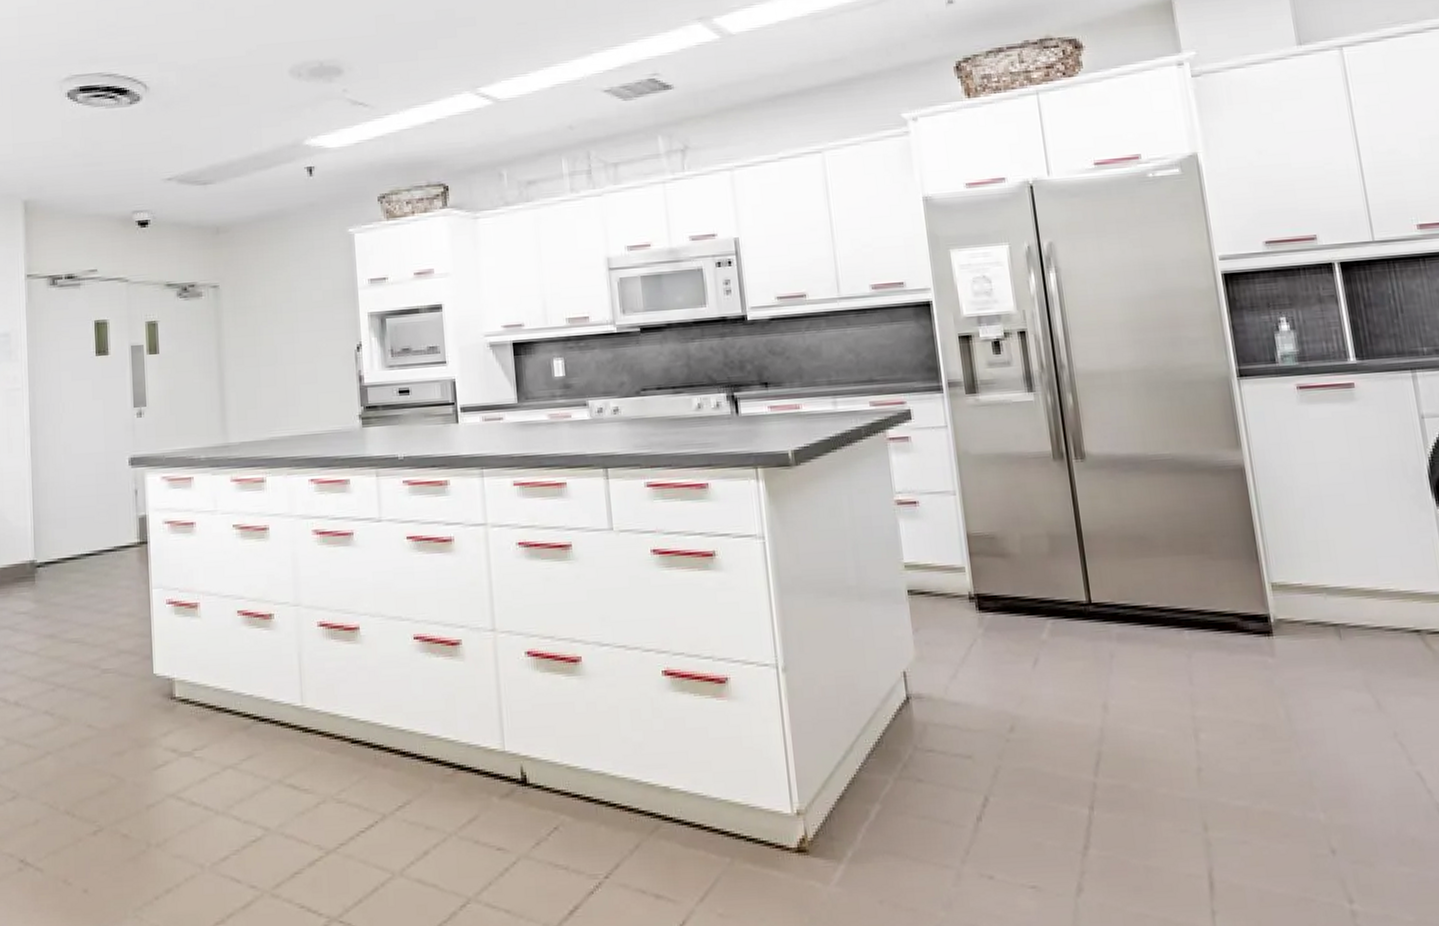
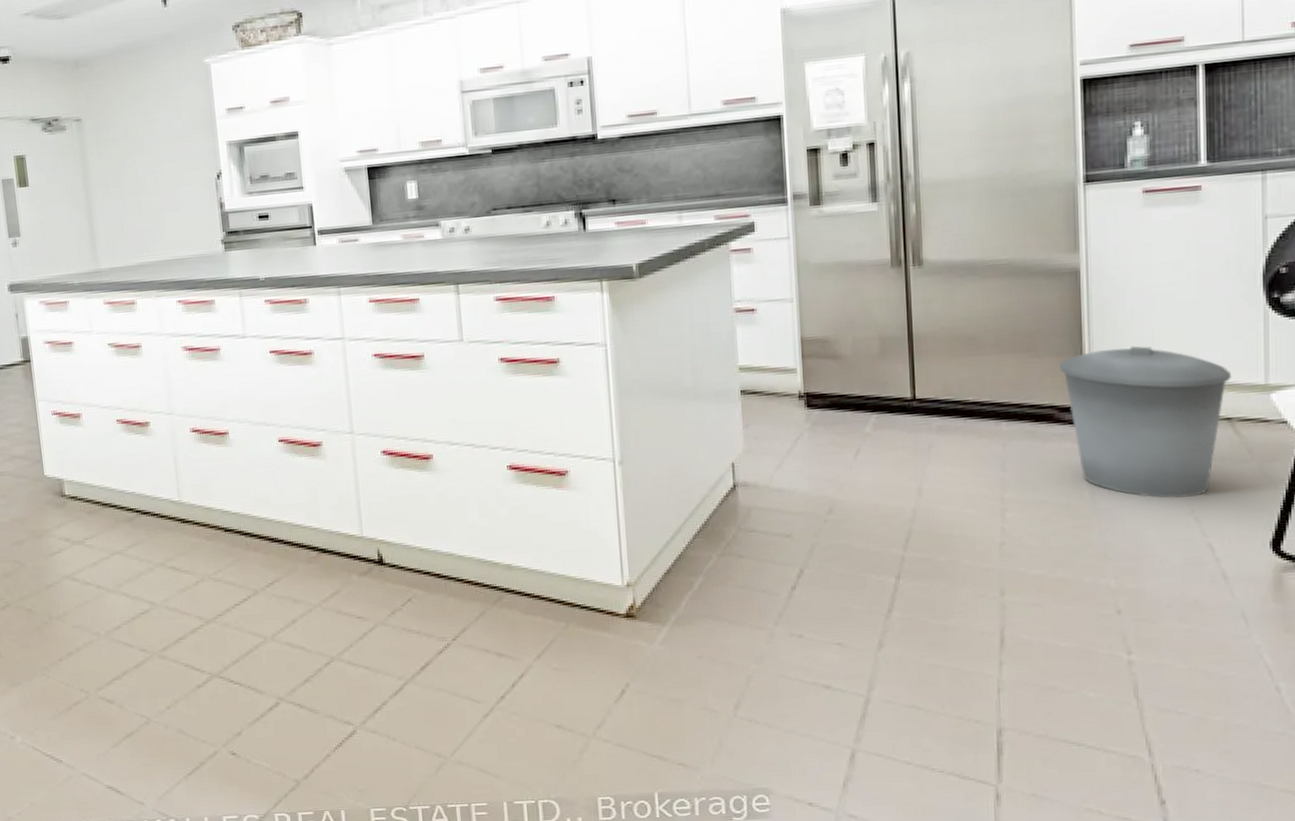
trash can: none [1236,549,1414,719] -> present [1060,345,1232,498]

